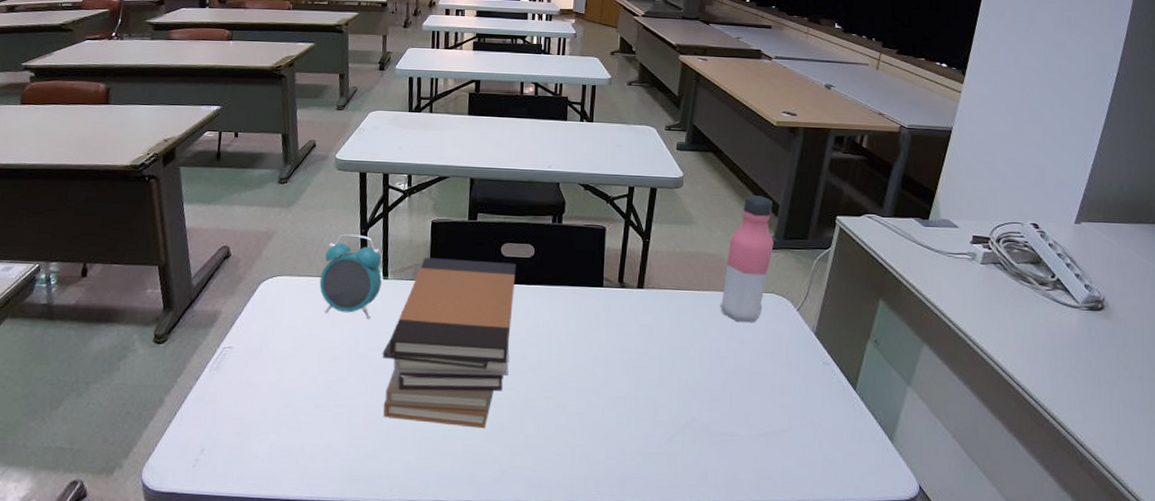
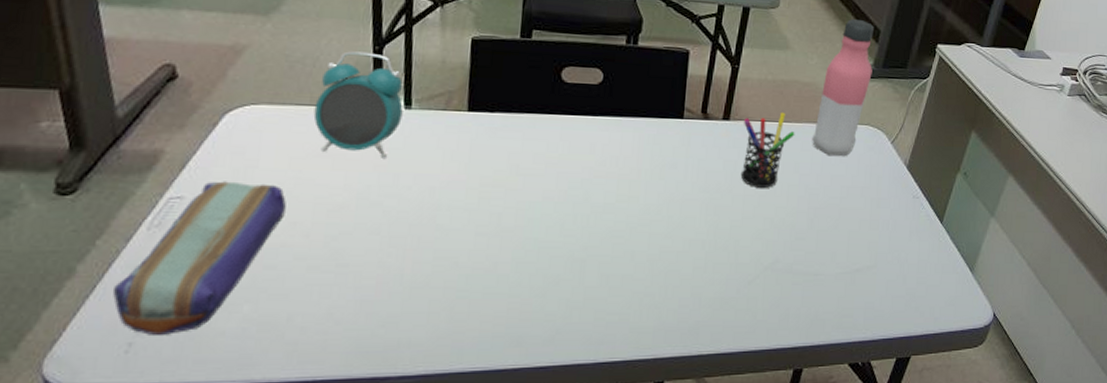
pencil case: none [186,335,300,455] -> present [112,181,286,335]
book stack: present [382,257,517,429] -> none [402,82,581,283]
pen holder: none [656,281,704,351] -> present [740,112,795,188]

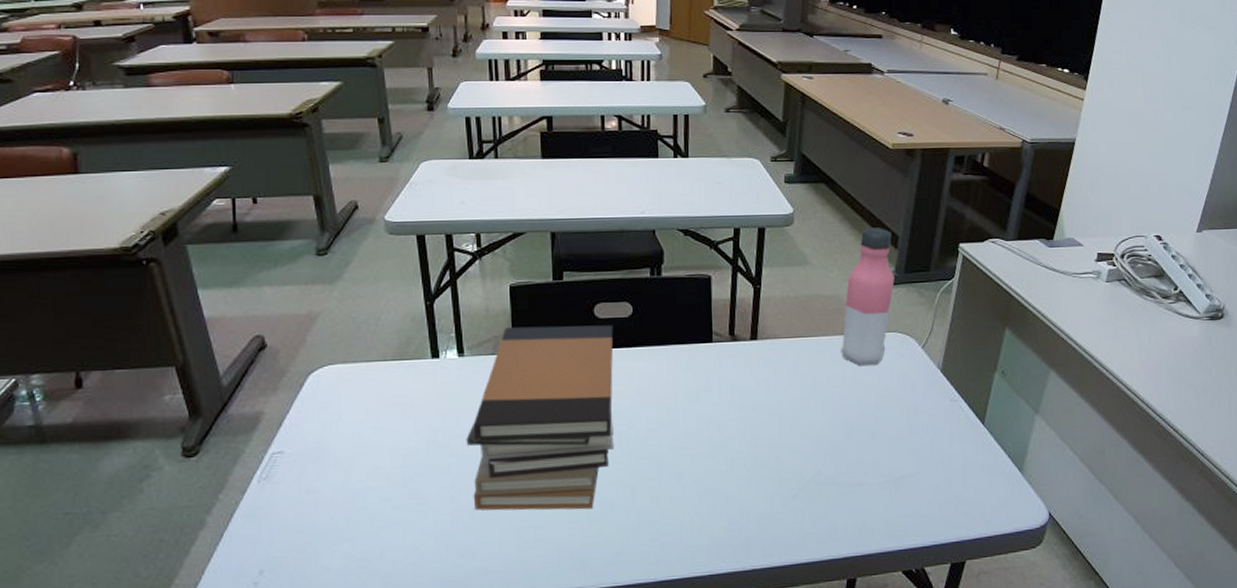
pencil case: present [112,181,286,335] -> none [236,435,368,575]
alarm clock: present [313,51,403,158] -> none [381,308,457,404]
book stack: none [402,82,581,283] -> present [466,325,614,511]
pen holder: present [740,112,795,188] -> none [771,326,823,403]

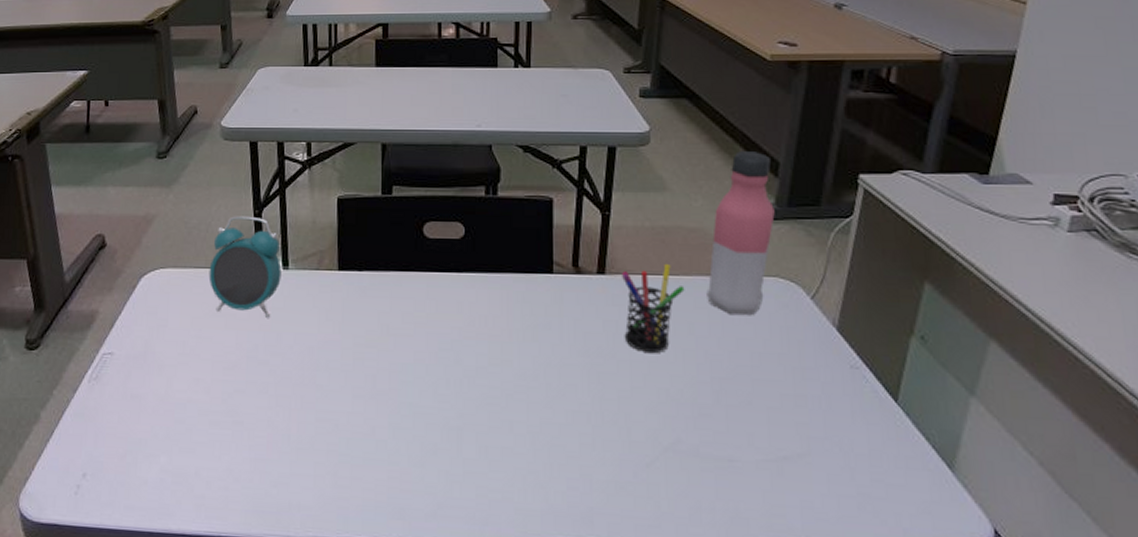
alarm clock: none [381,308,457,404] -> present [208,216,282,318]
book stack: present [466,325,614,511] -> none [286,242,443,451]
pen holder: none [771,326,823,403] -> present [622,263,685,353]

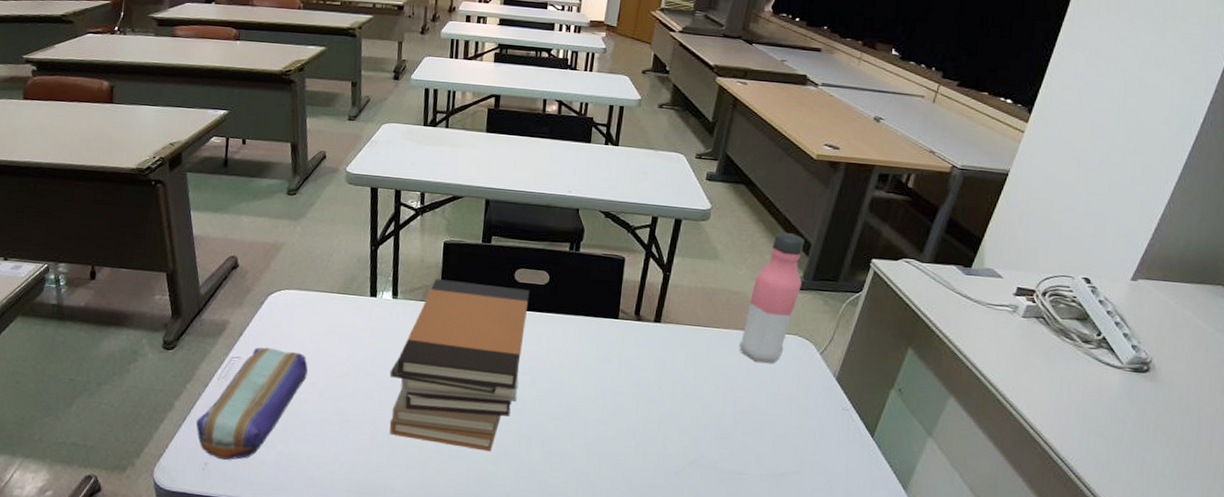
pencil case: none [65,339,190,480] -> present [196,347,308,460]
alarm clock: present [208,216,282,318] -> none [327,250,392,338]
book stack: none [286,242,443,451] -> present [389,279,530,452]
pen holder: present [622,263,685,353] -> none [669,317,723,388]

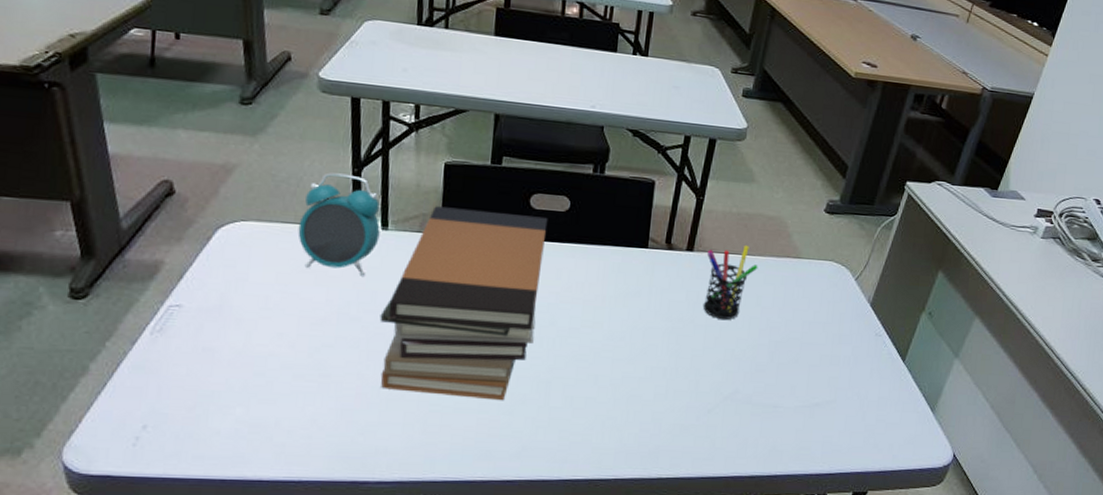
pencil case: present [196,347,308,460] -> none [121,292,274,431]
alarm clock: none [327,250,392,338] -> present [298,172,380,276]
pen holder: none [669,317,723,388] -> present [703,244,758,320]
water bottle: present [739,232,804,363] -> none [775,153,842,291]

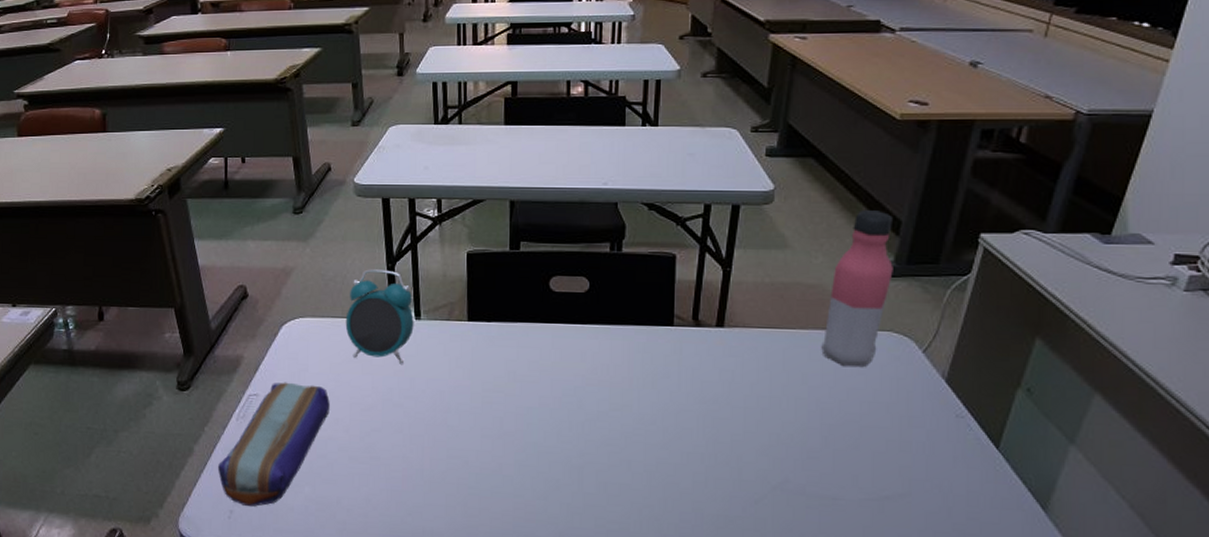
pencil case: none [121,292,274,431] -> present [217,382,330,507]
book stack: present [379,206,548,401] -> none [419,294,568,486]
pen holder: present [703,244,758,320] -> none [739,317,800,400]
water bottle: none [775,153,842,291] -> present [821,210,893,366]

